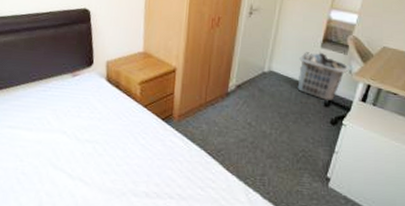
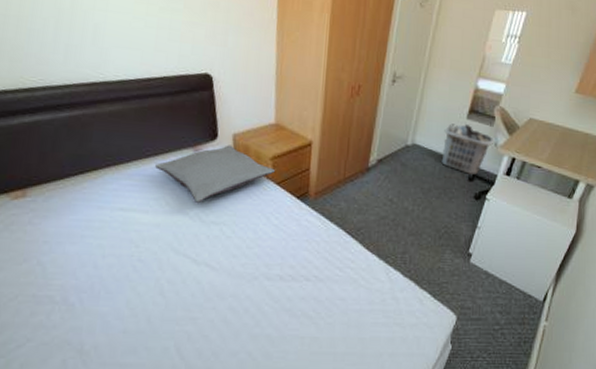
pillow: none [39,71,143,122] -> present [155,145,275,203]

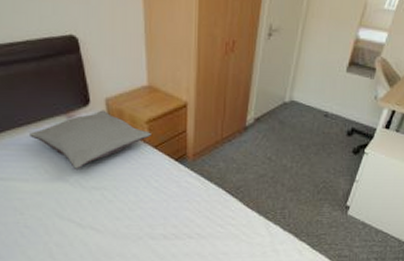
clothes hamper: present [441,123,495,175] -> none [320,78,375,129]

